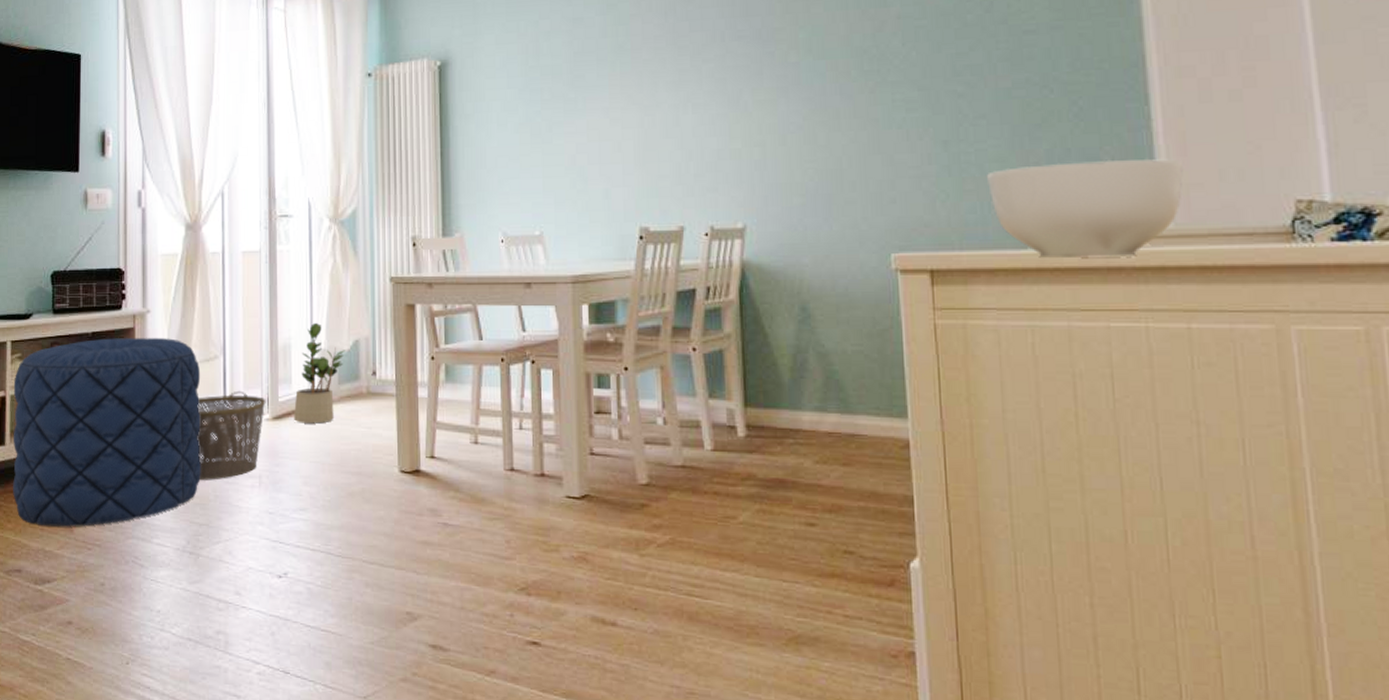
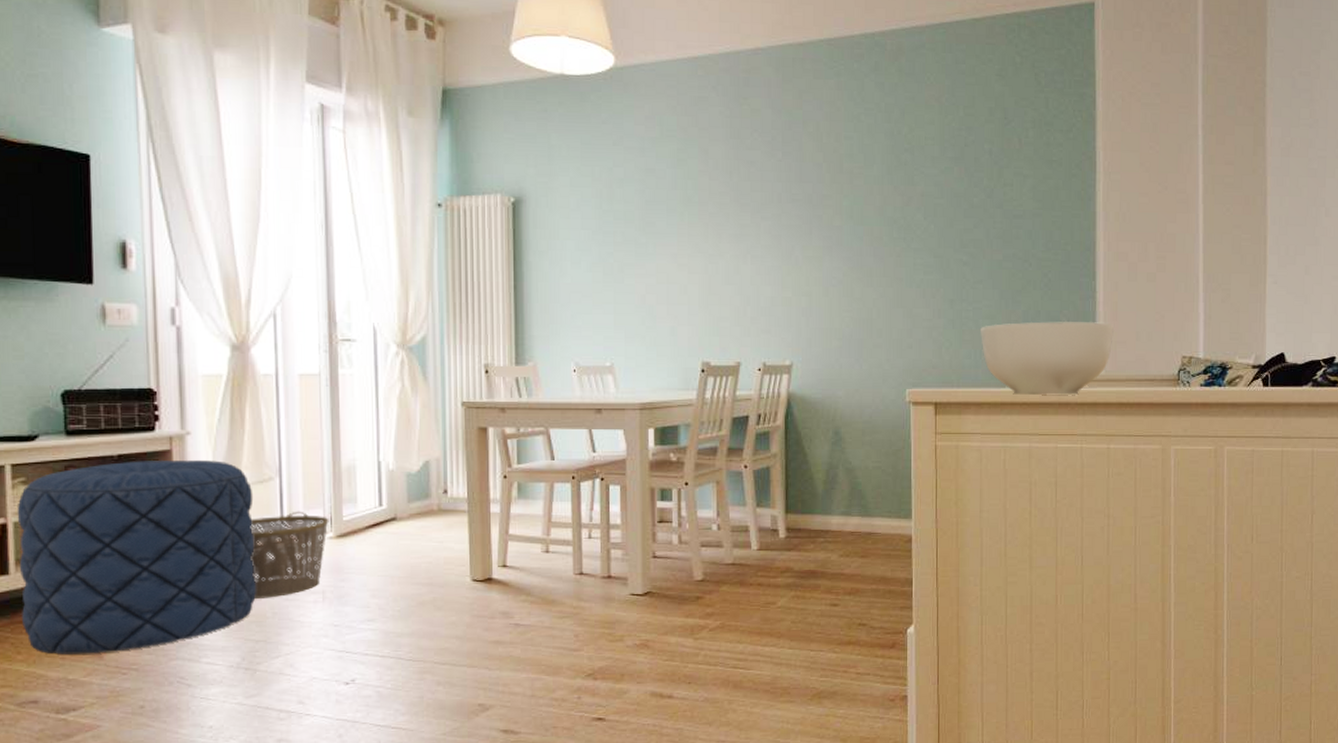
potted plant: present [294,322,346,424] -> none [360,444,416,540]

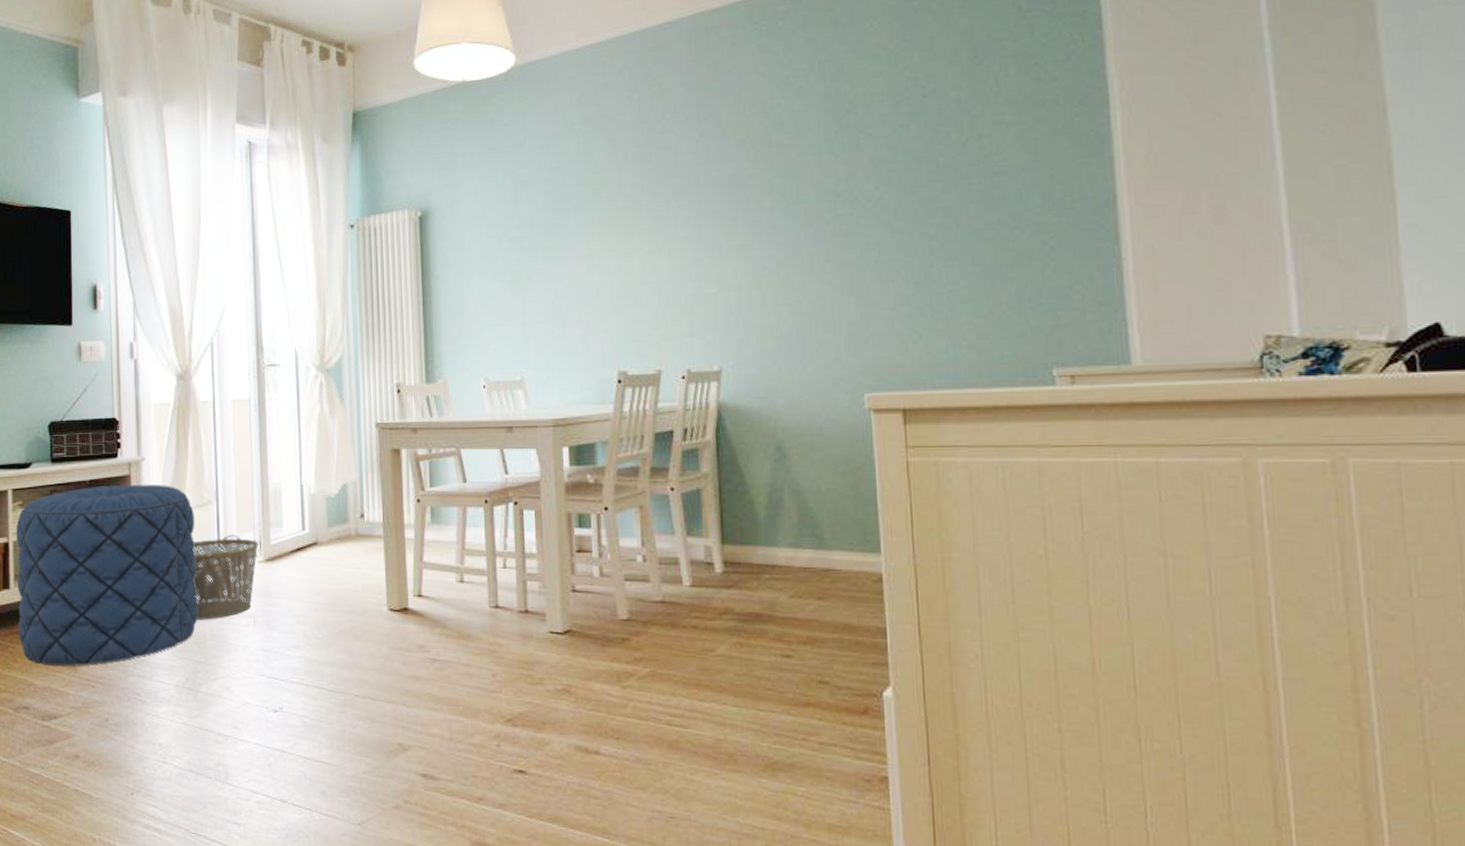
bowl: present [979,320,1115,395] -> none [957,296,1154,396]

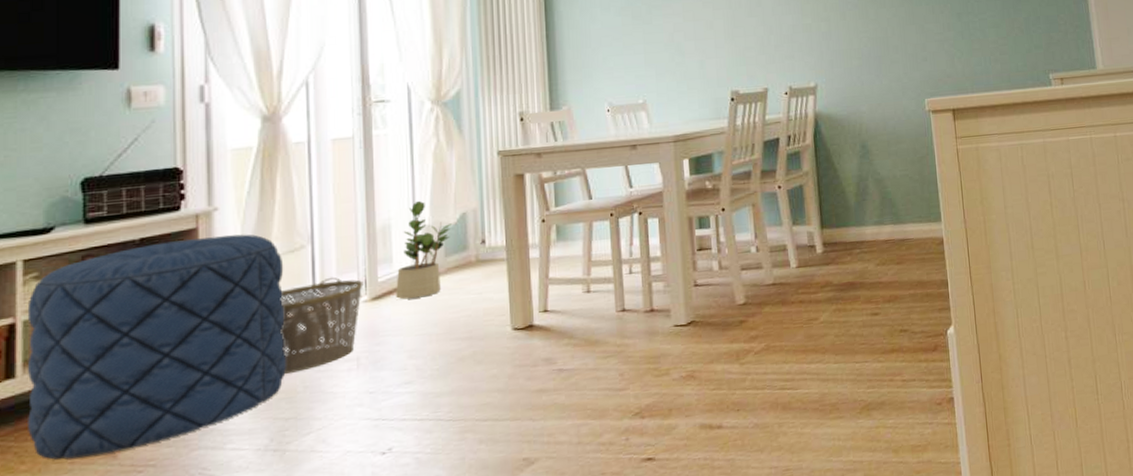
potted plant: none [285,467,335,565] -> present [396,200,453,300]

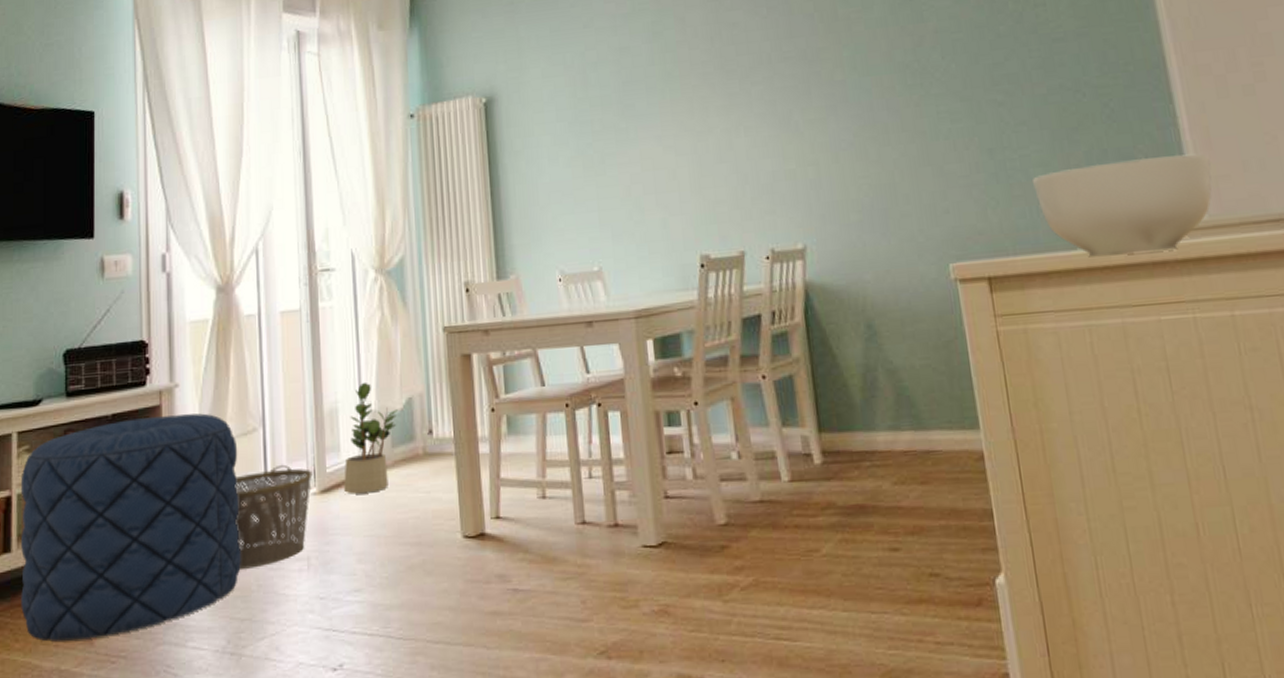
bowl: none [987,22,1108,94] -> present [1031,153,1212,257]

